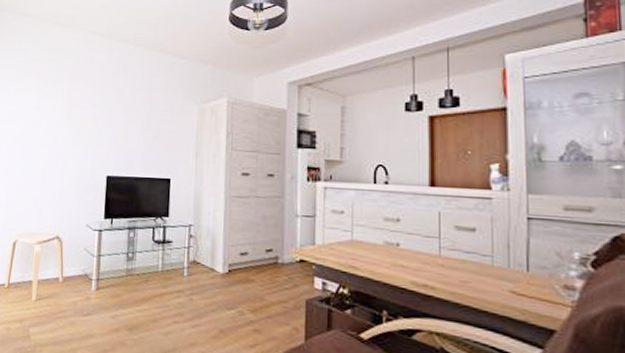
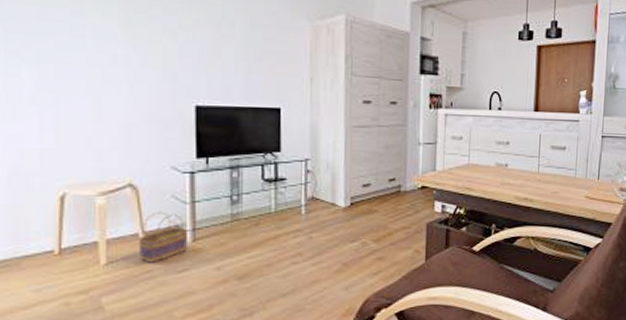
basket: none [57,261,94,305] -> present [138,211,189,263]

